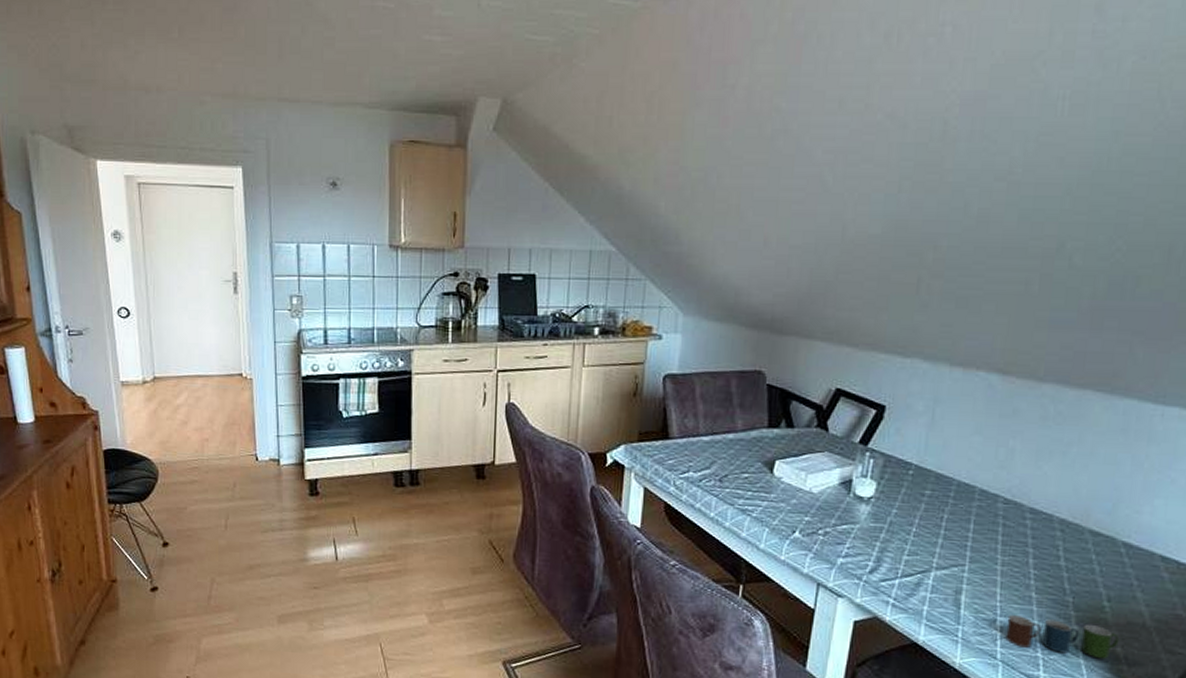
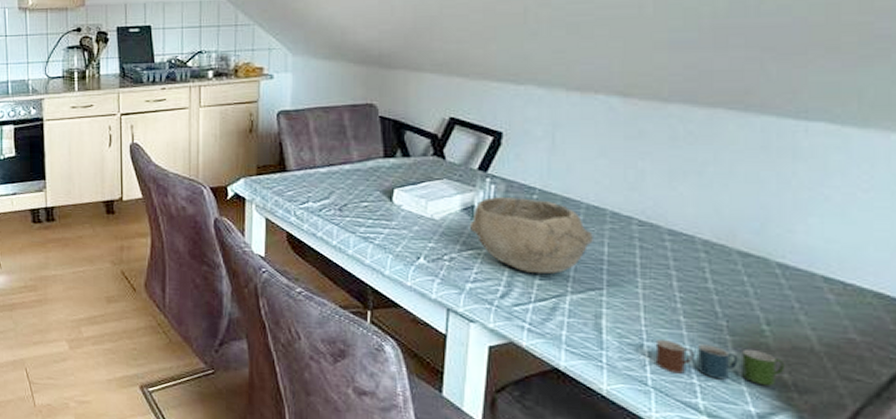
bowl: none [846,471,961,550] -> present [470,197,593,274]

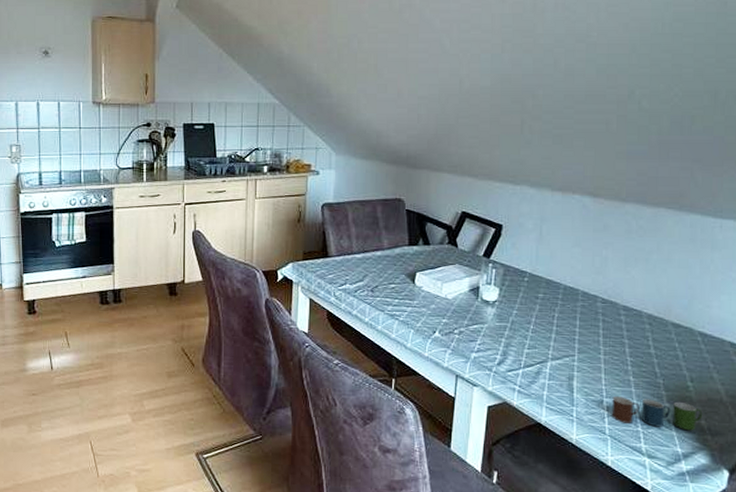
bowl: present [470,197,593,274] -> none [476,280,569,344]

